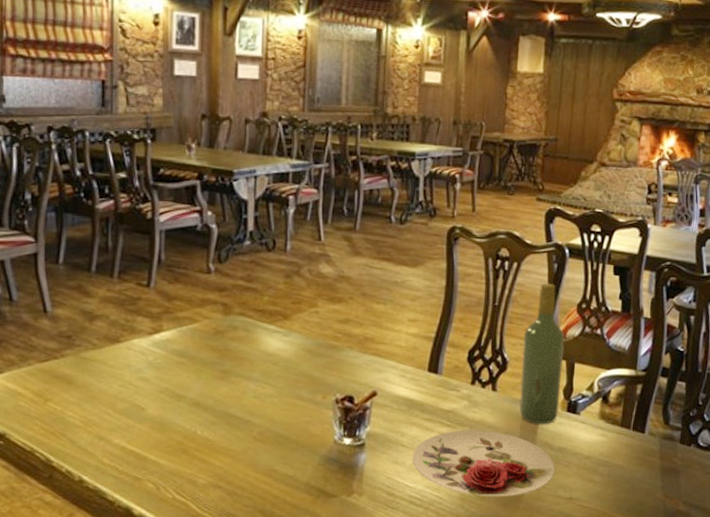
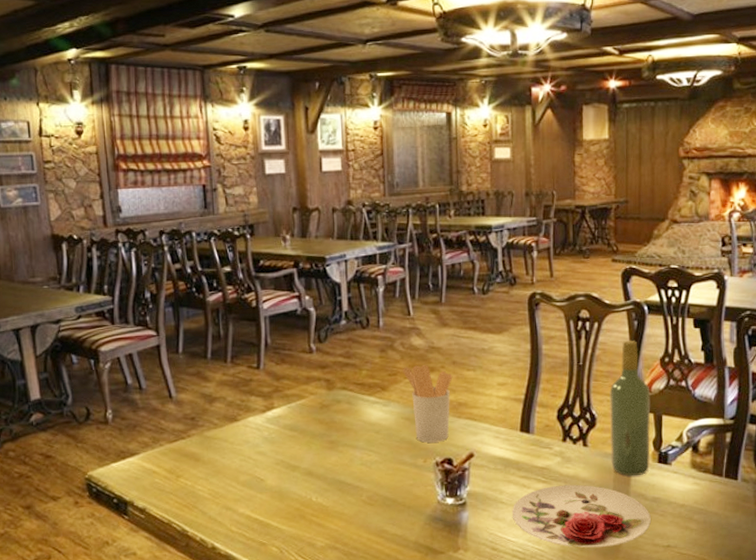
utensil holder: none [307,294,361,378] -> present [402,365,453,443]

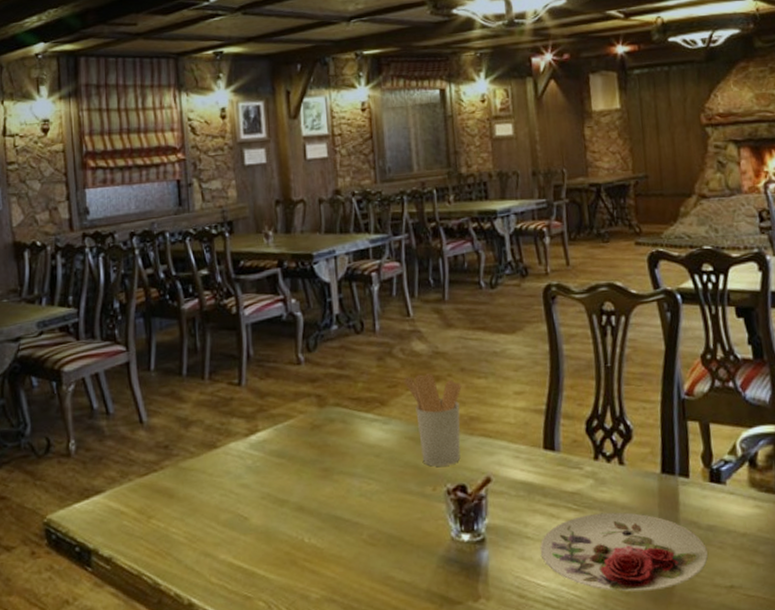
wine bottle: present [610,340,651,476] -> none [645,334,700,500]

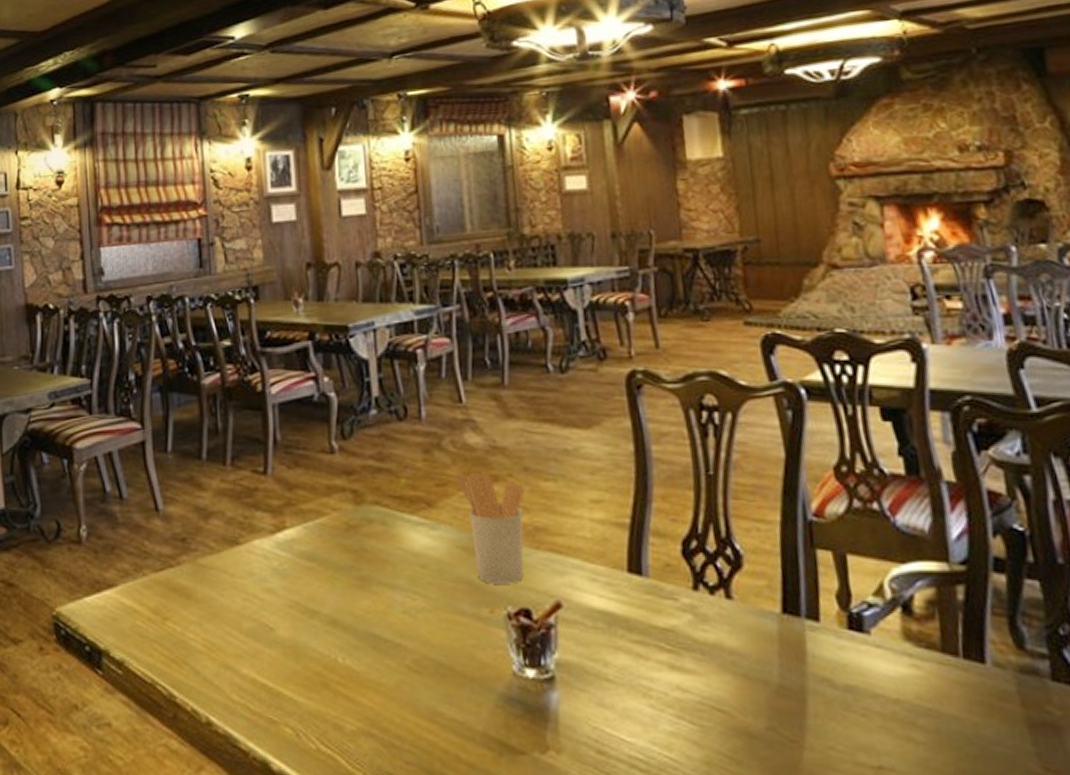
plate: present [539,512,708,592] -> none [623,657,847,762]

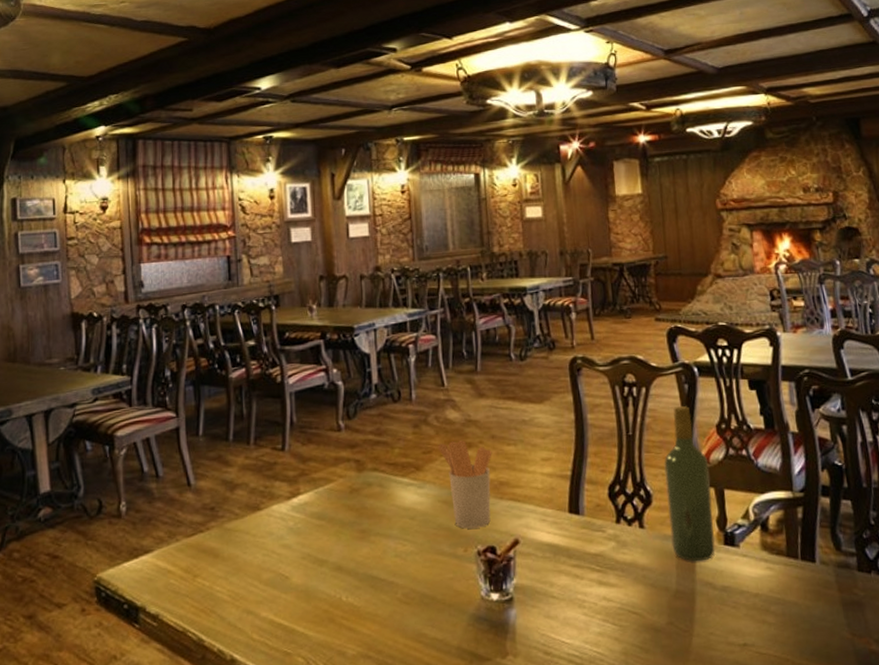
wine bottle: none [759,438,835,649] -> present [664,405,715,562]

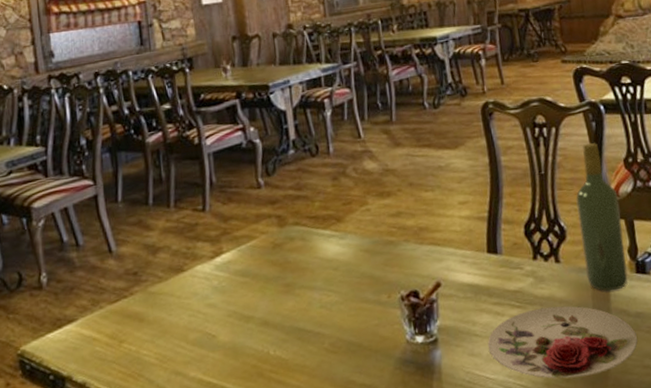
utensil holder: present [437,440,492,529] -> none [357,190,412,276]
plate: none [564,573,722,650] -> present [487,306,638,379]

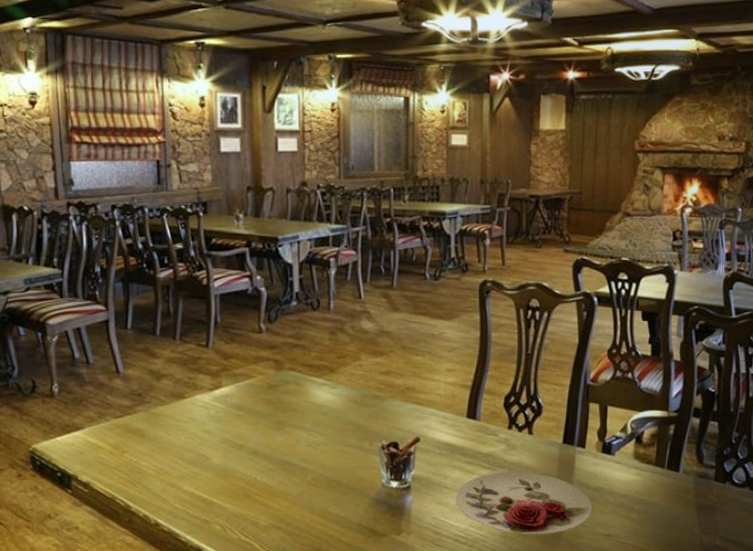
wine bottle: present [576,142,628,291] -> none [555,330,597,465]

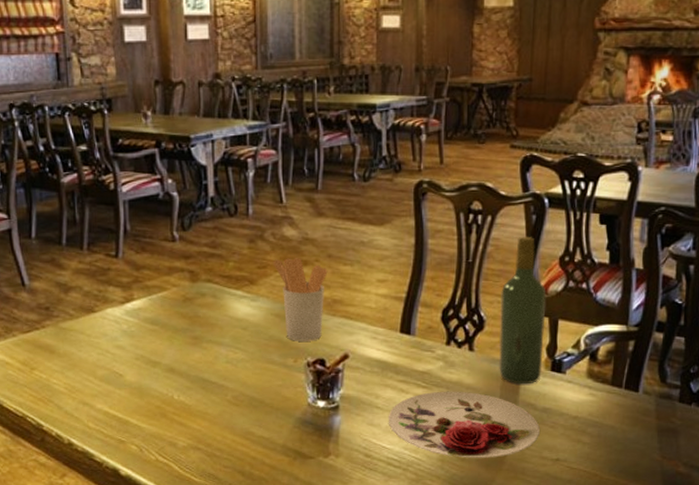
utensil holder: none [351,349,402,426] -> present [272,258,328,341]
wine bottle: none [555,330,597,465] -> present [499,236,547,385]

